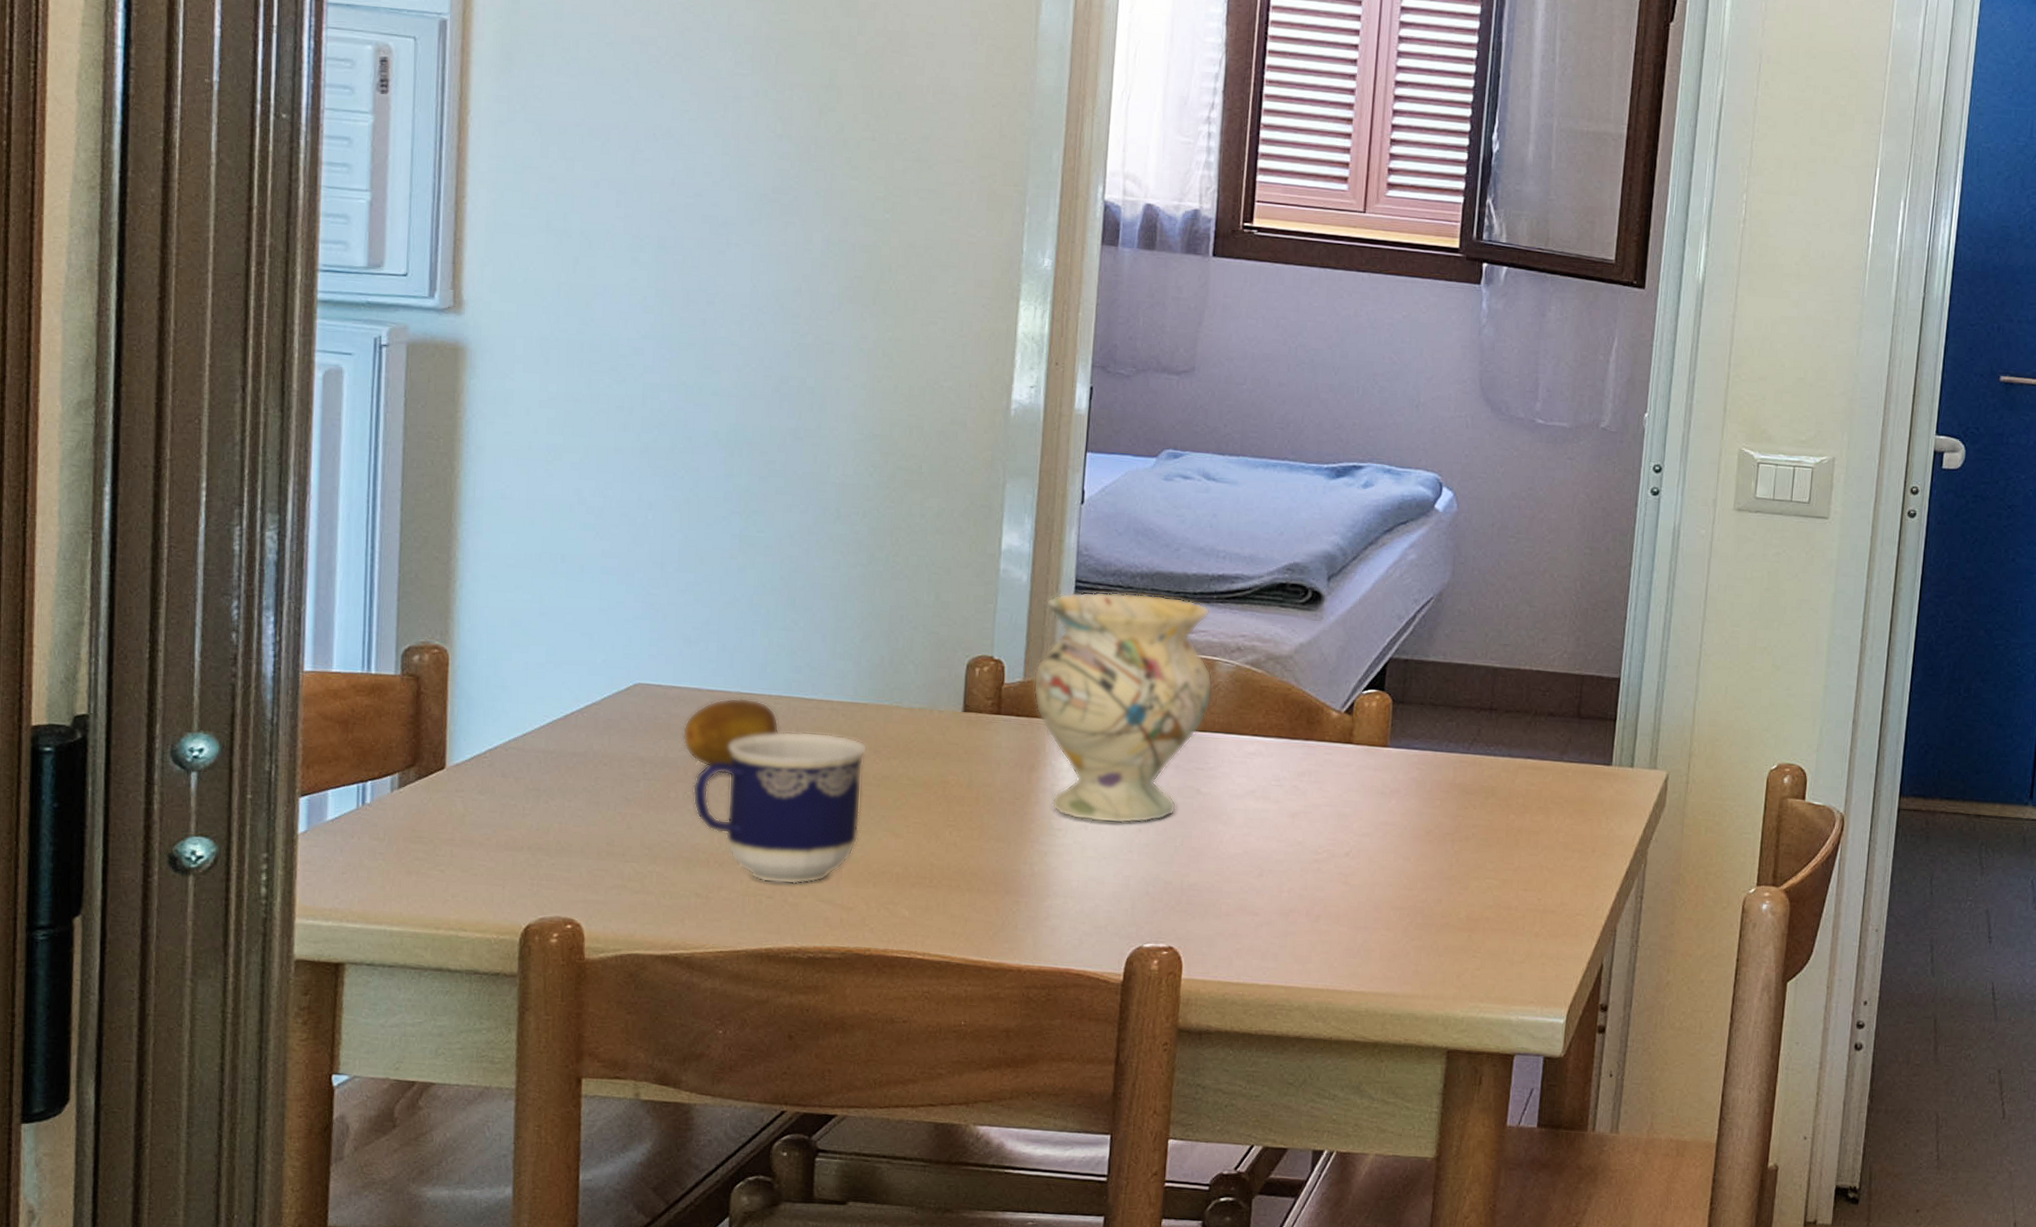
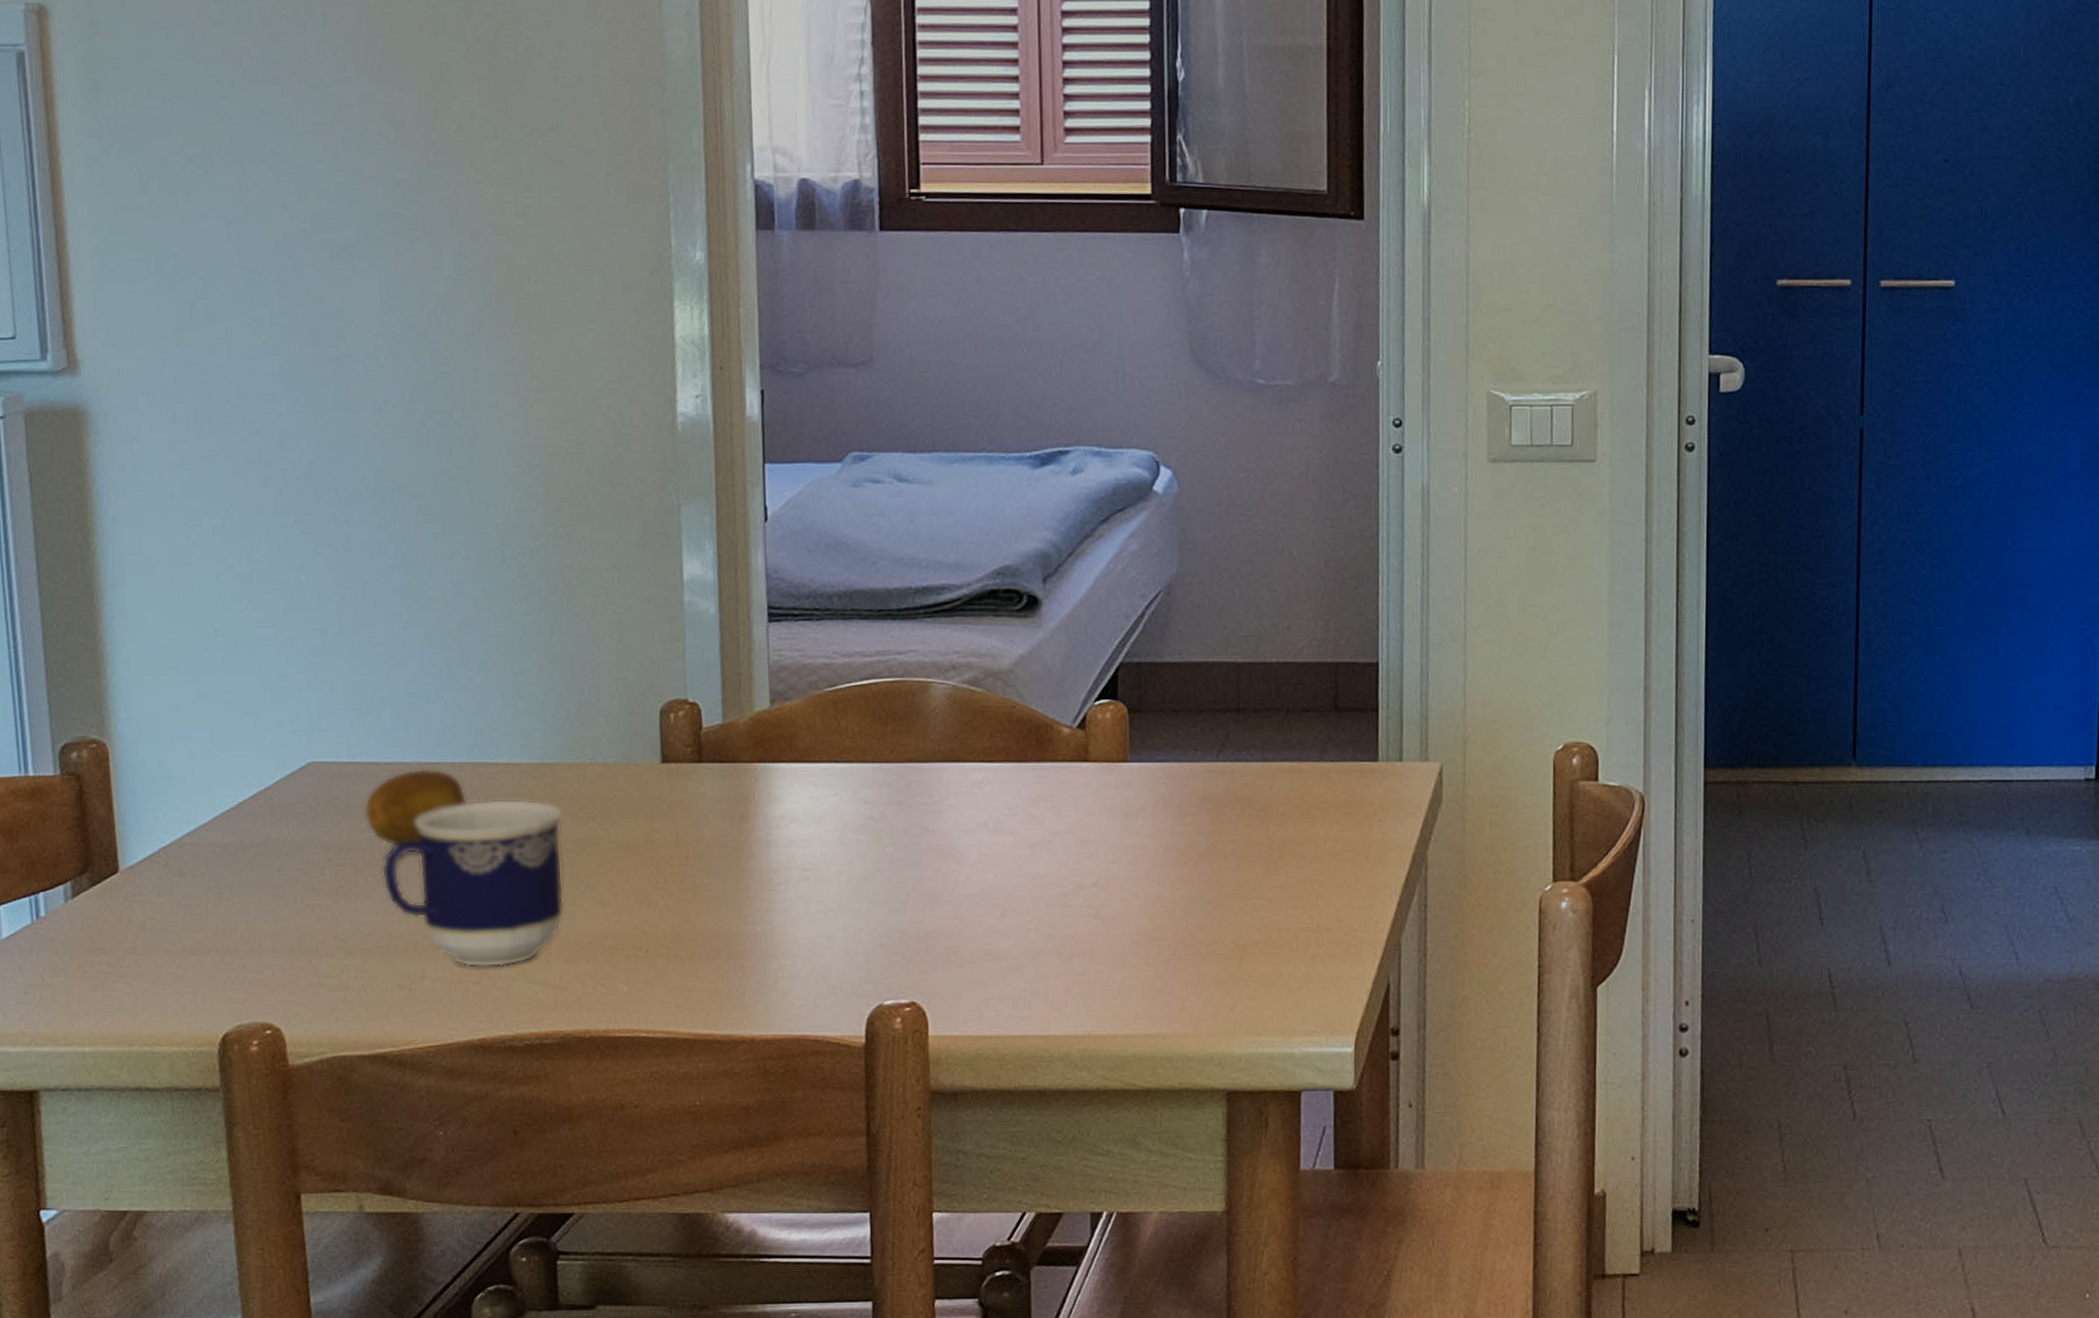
vase: present [1033,591,1213,824] -> none [734,615,929,872]

